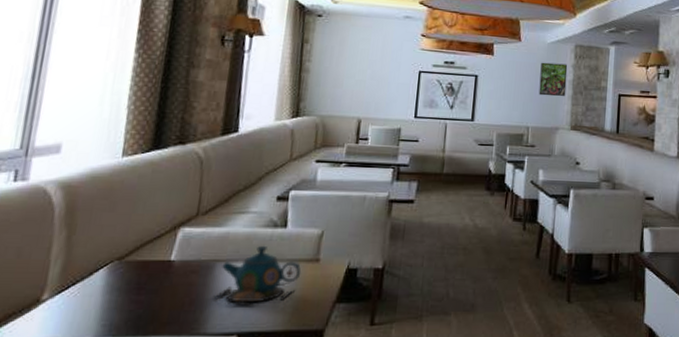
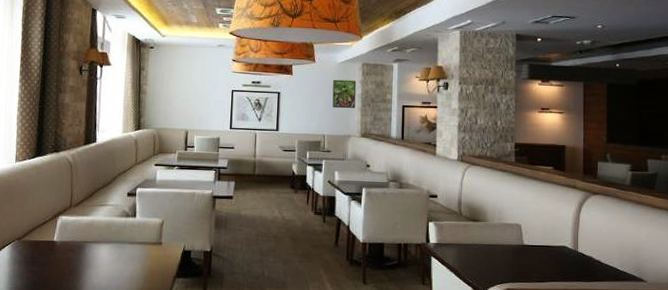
teapot: present [213,245,302,306] -> none [85,230,149,278]

